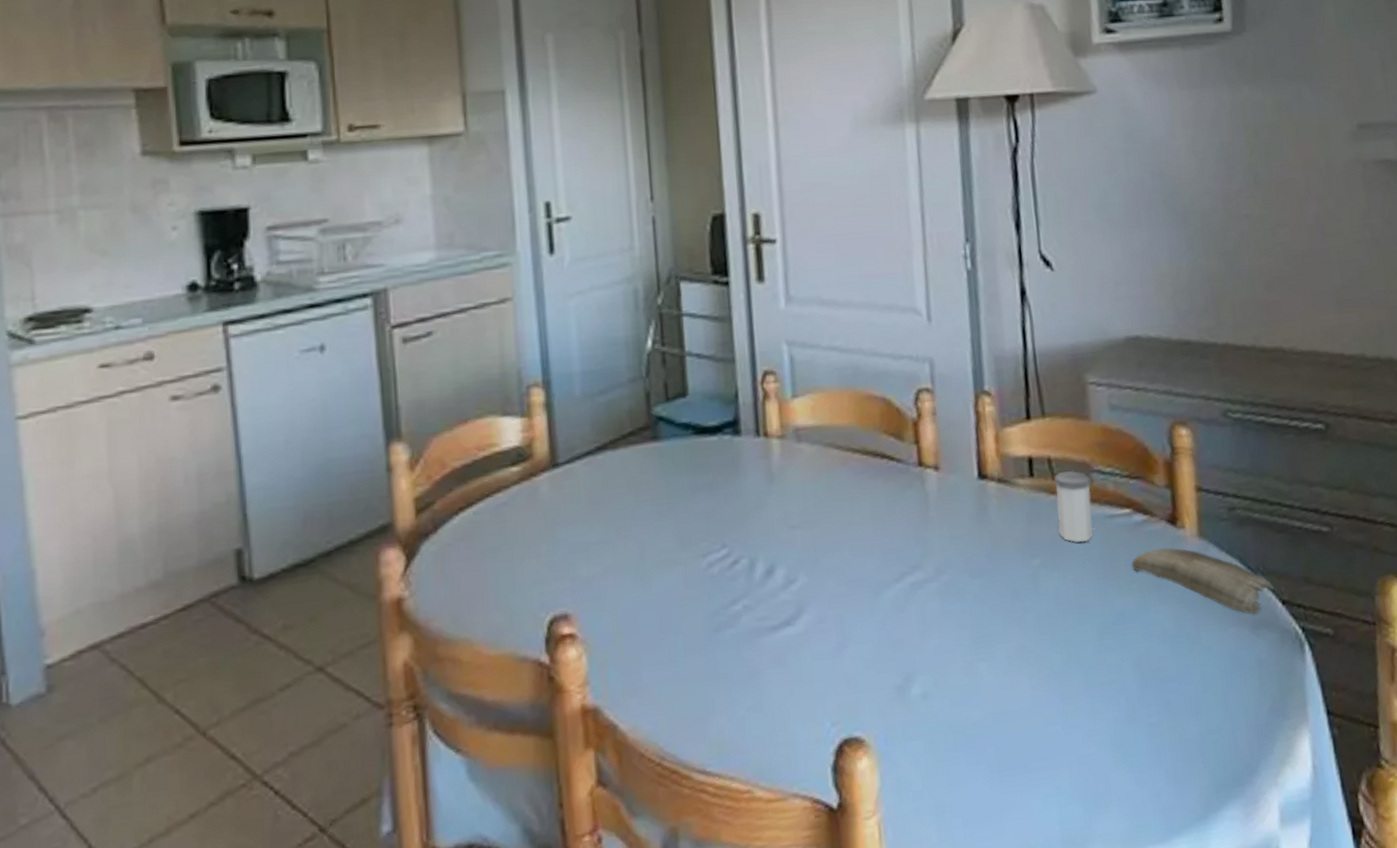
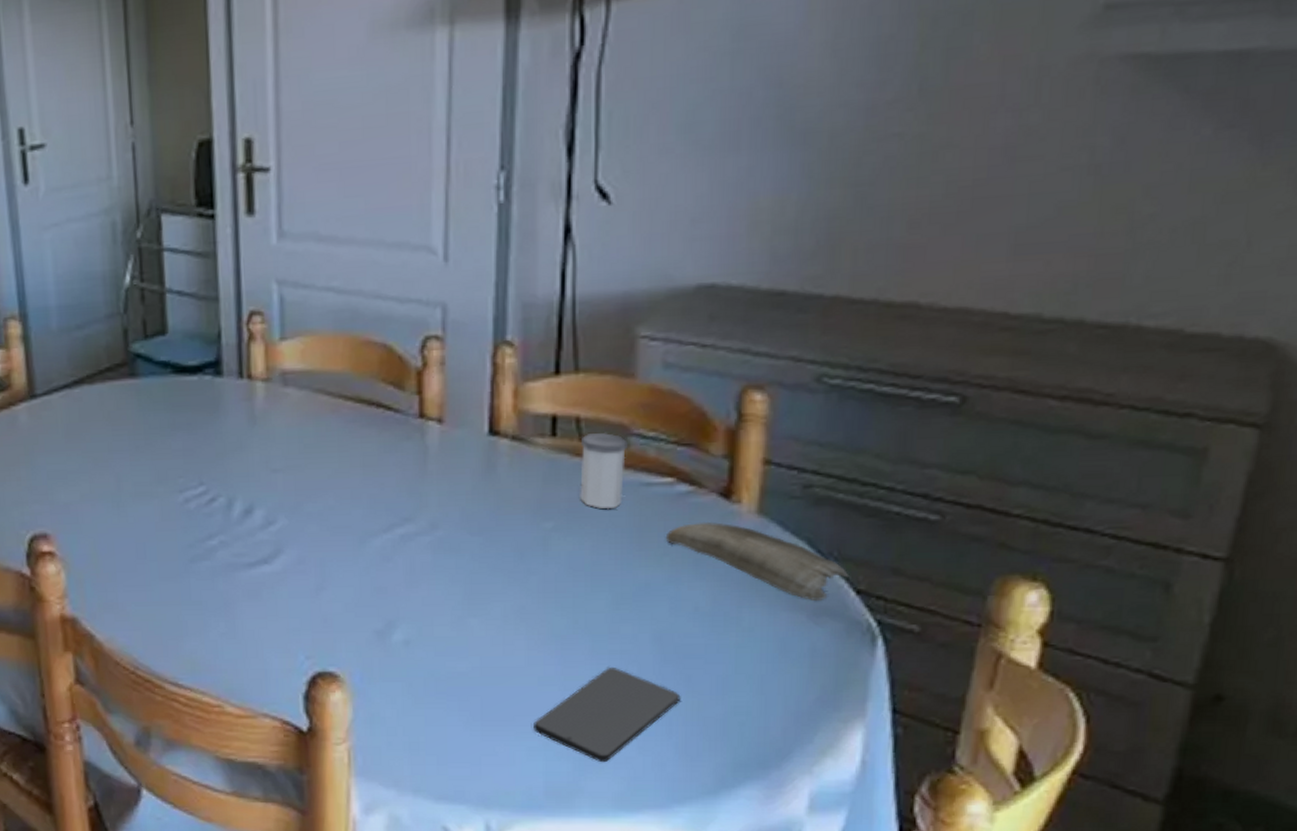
smartphone: none [1044,698,1164,802] -> present [533,667,681,763]

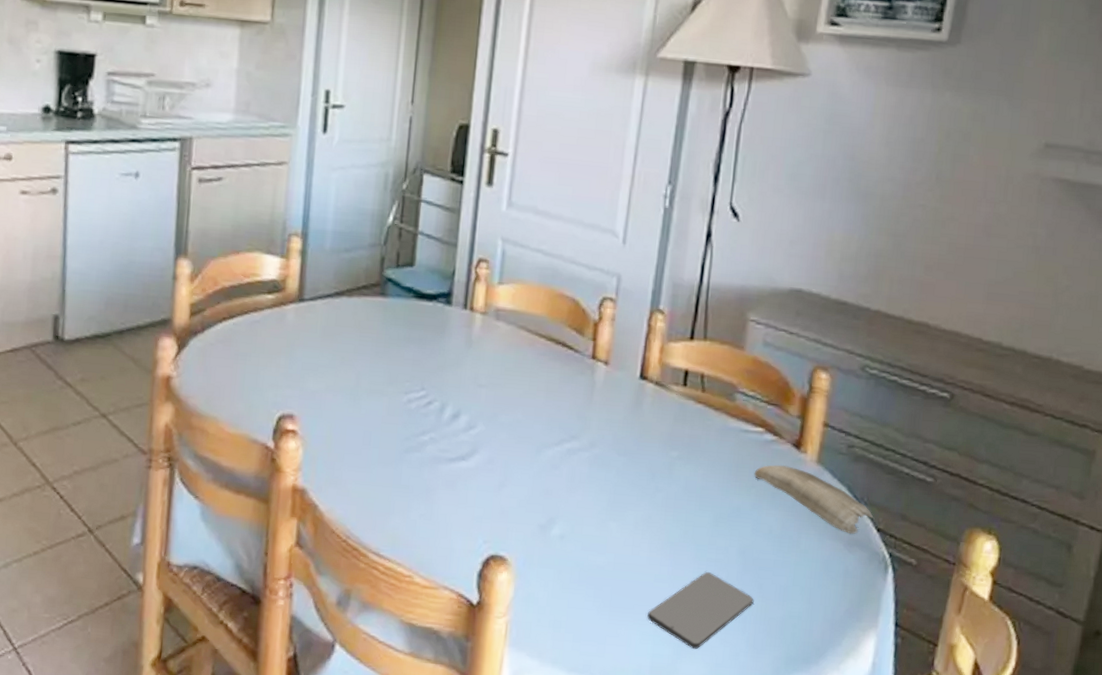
salt shaker: present [580,432,628,510] -> none [698,387,735,447]

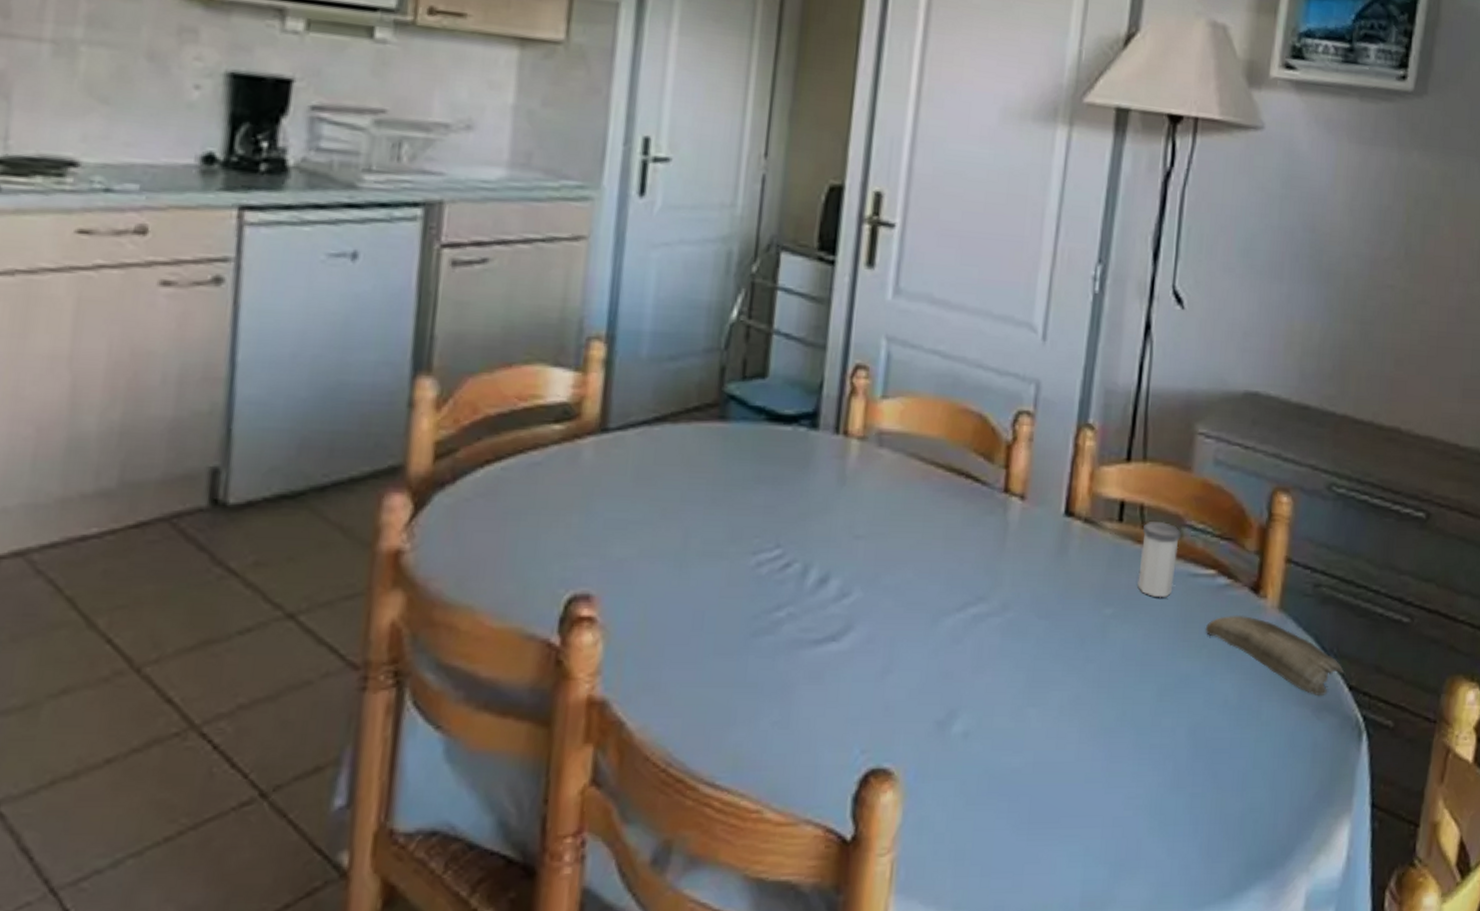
smartphone: present [647,571,754,650] -> none [1076,762,1208,868]
salt shaker: none [698,387,735,447] -> present [1137,521,1181,598]

